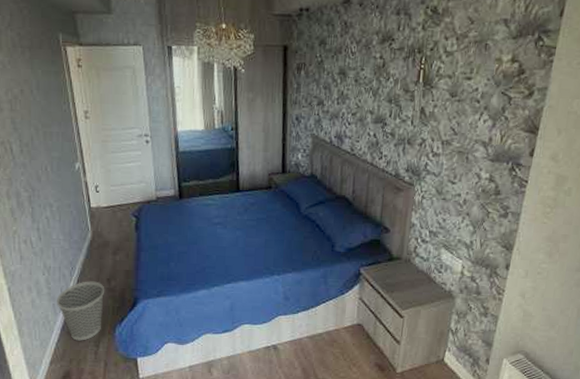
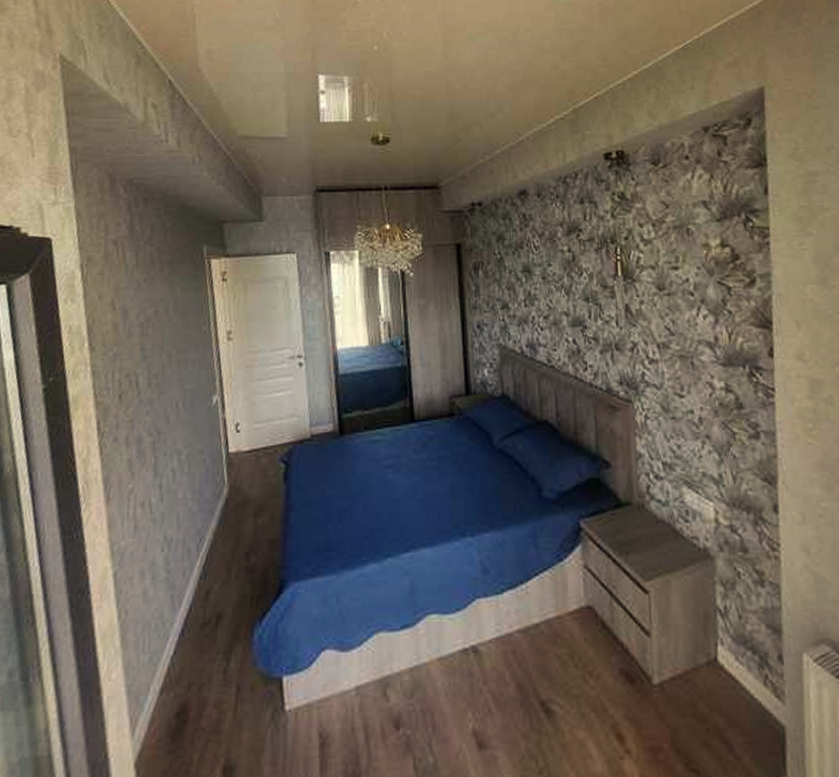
wastebasket: present [56,281,105,341] -> none [175,557,242,652]

